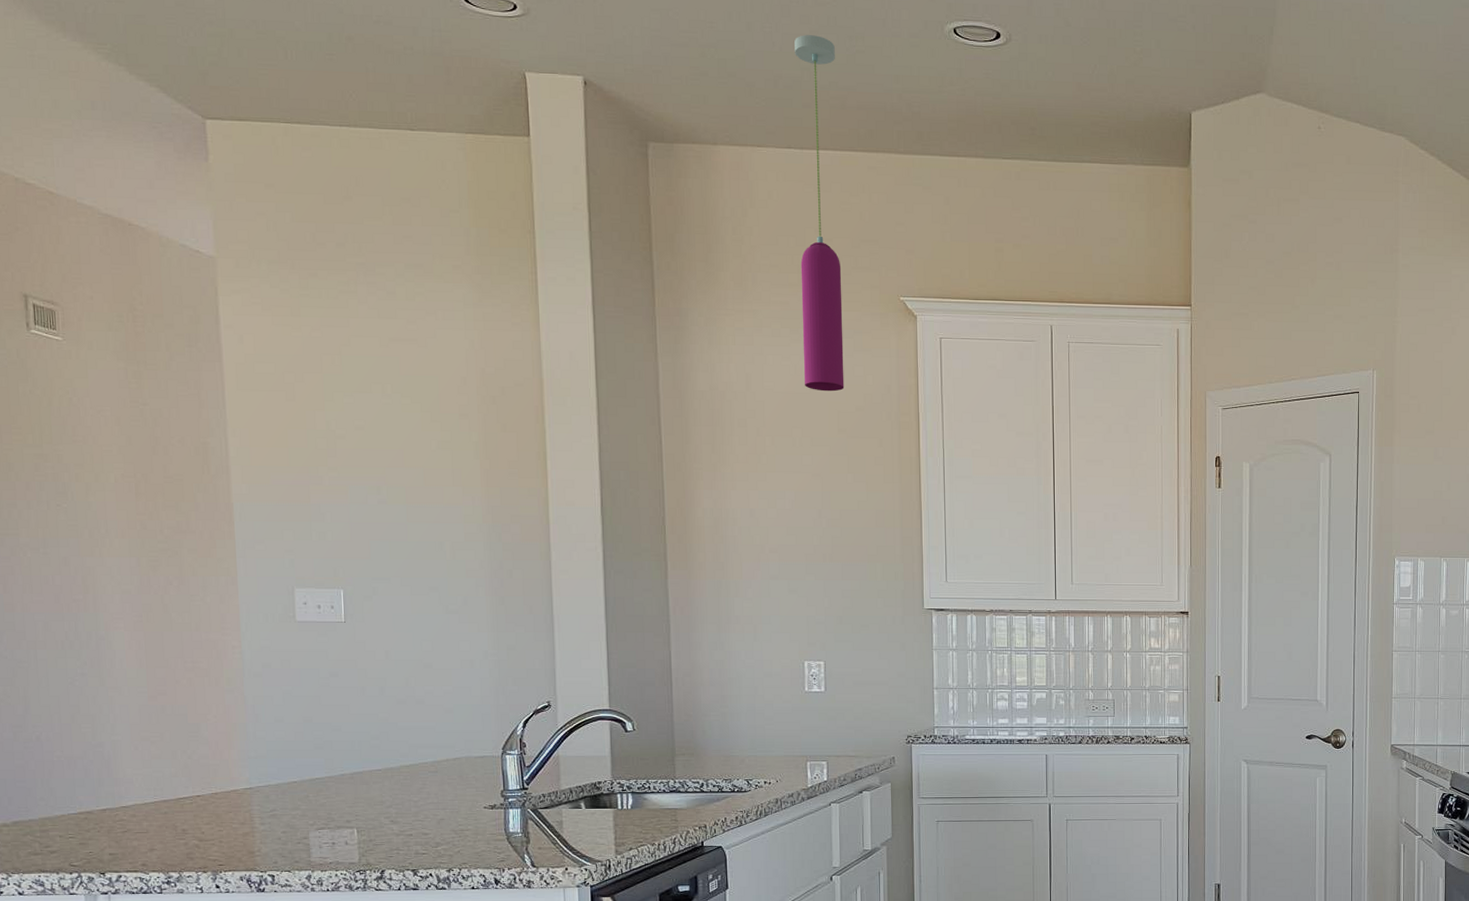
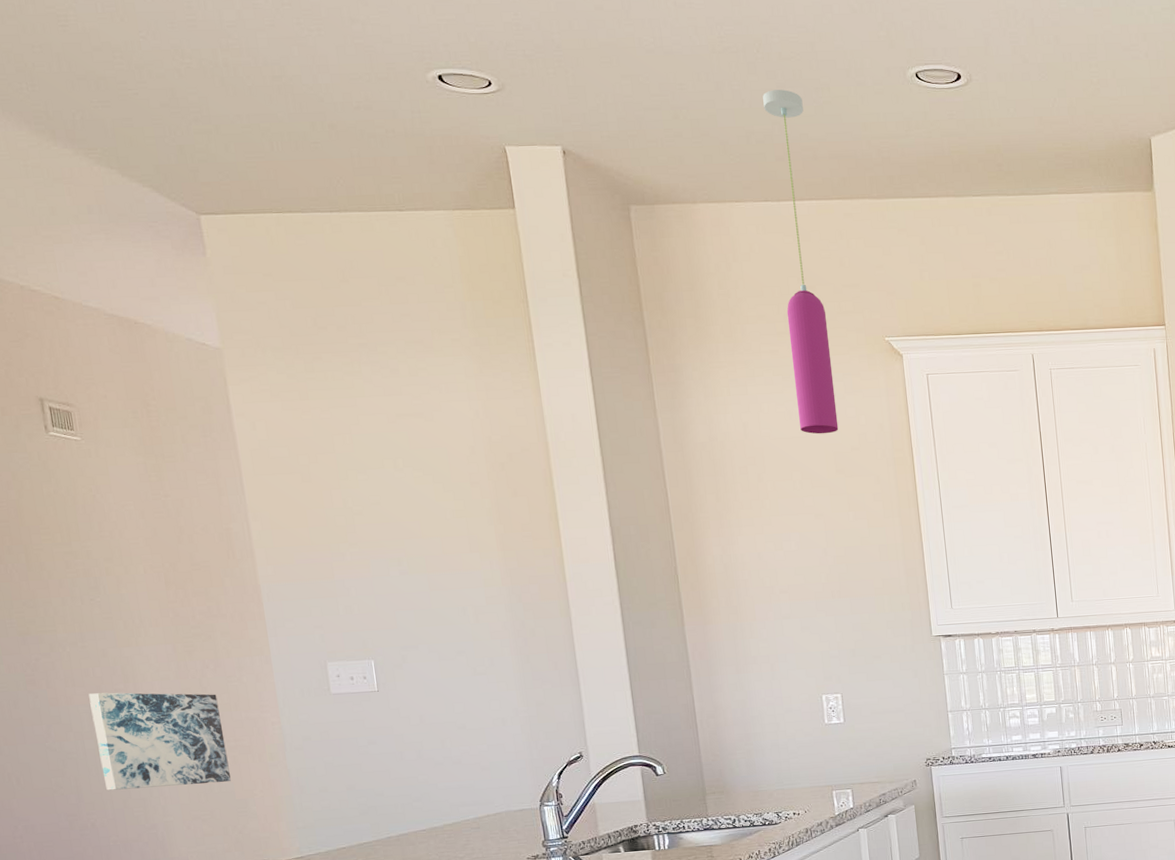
wall art: none [46,602,184,705] -> present [89,692,231,791]

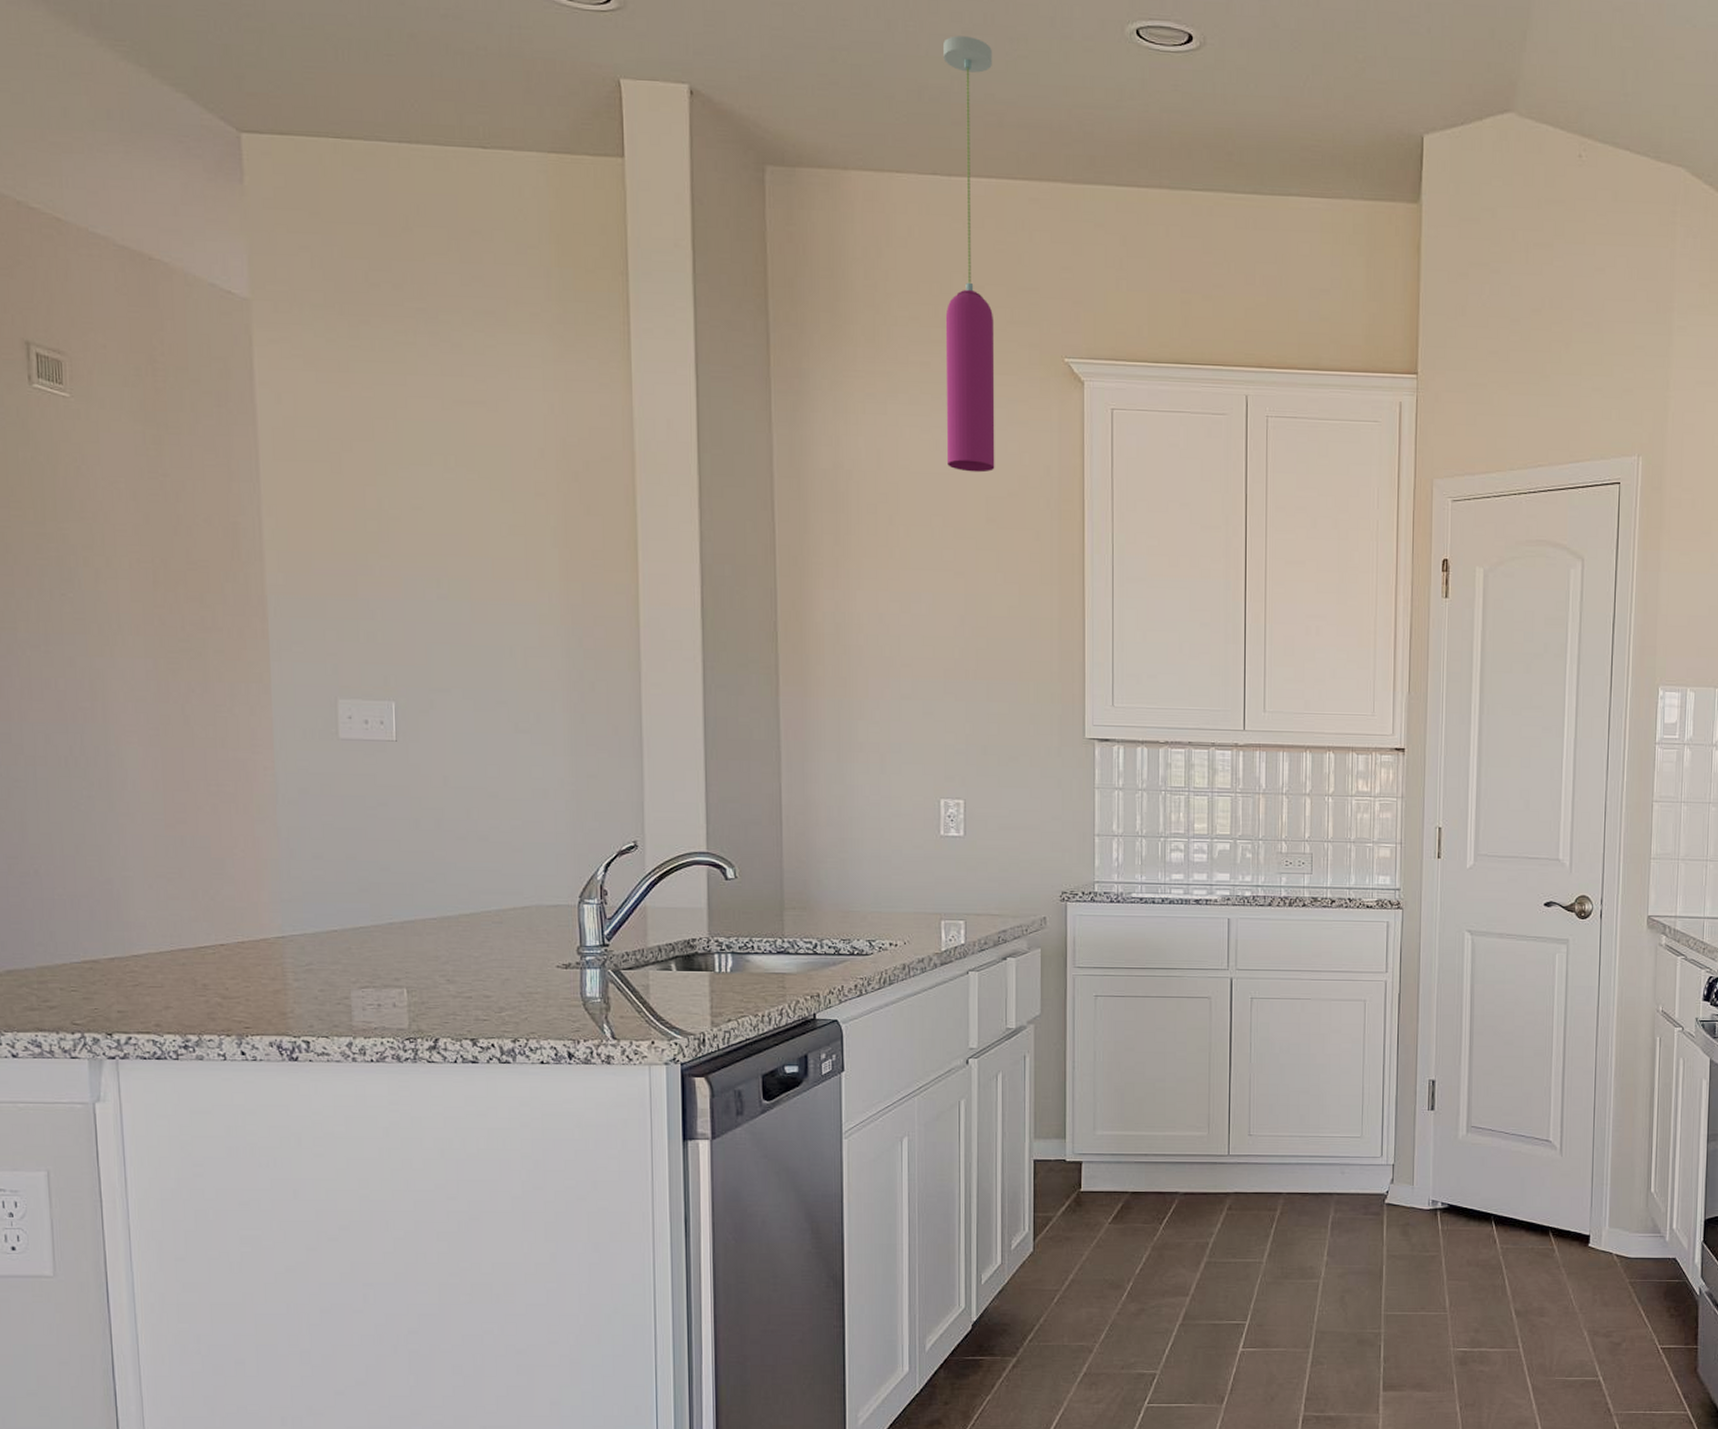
wall art: present [89,692,231,791] -> none [47,710,207,836]

